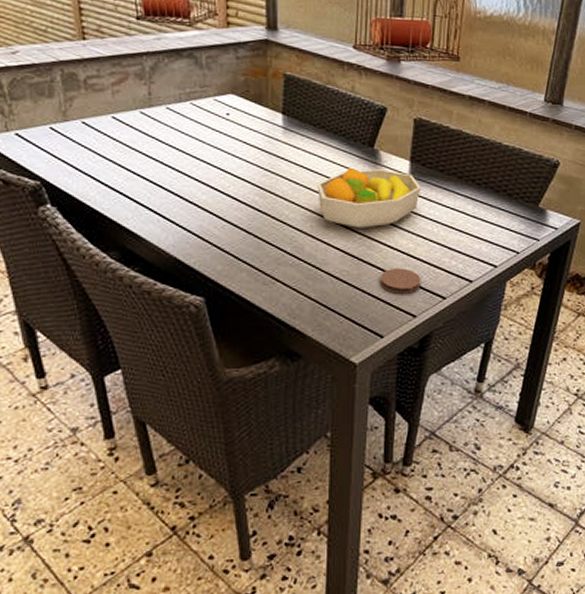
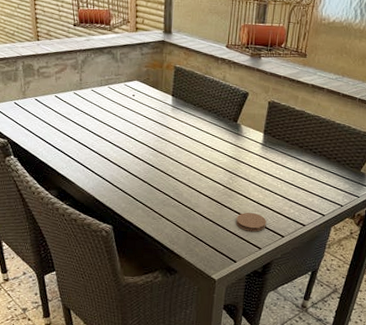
fruit bowl: present [317,167,421,228] -> none [194,136,271,182]

